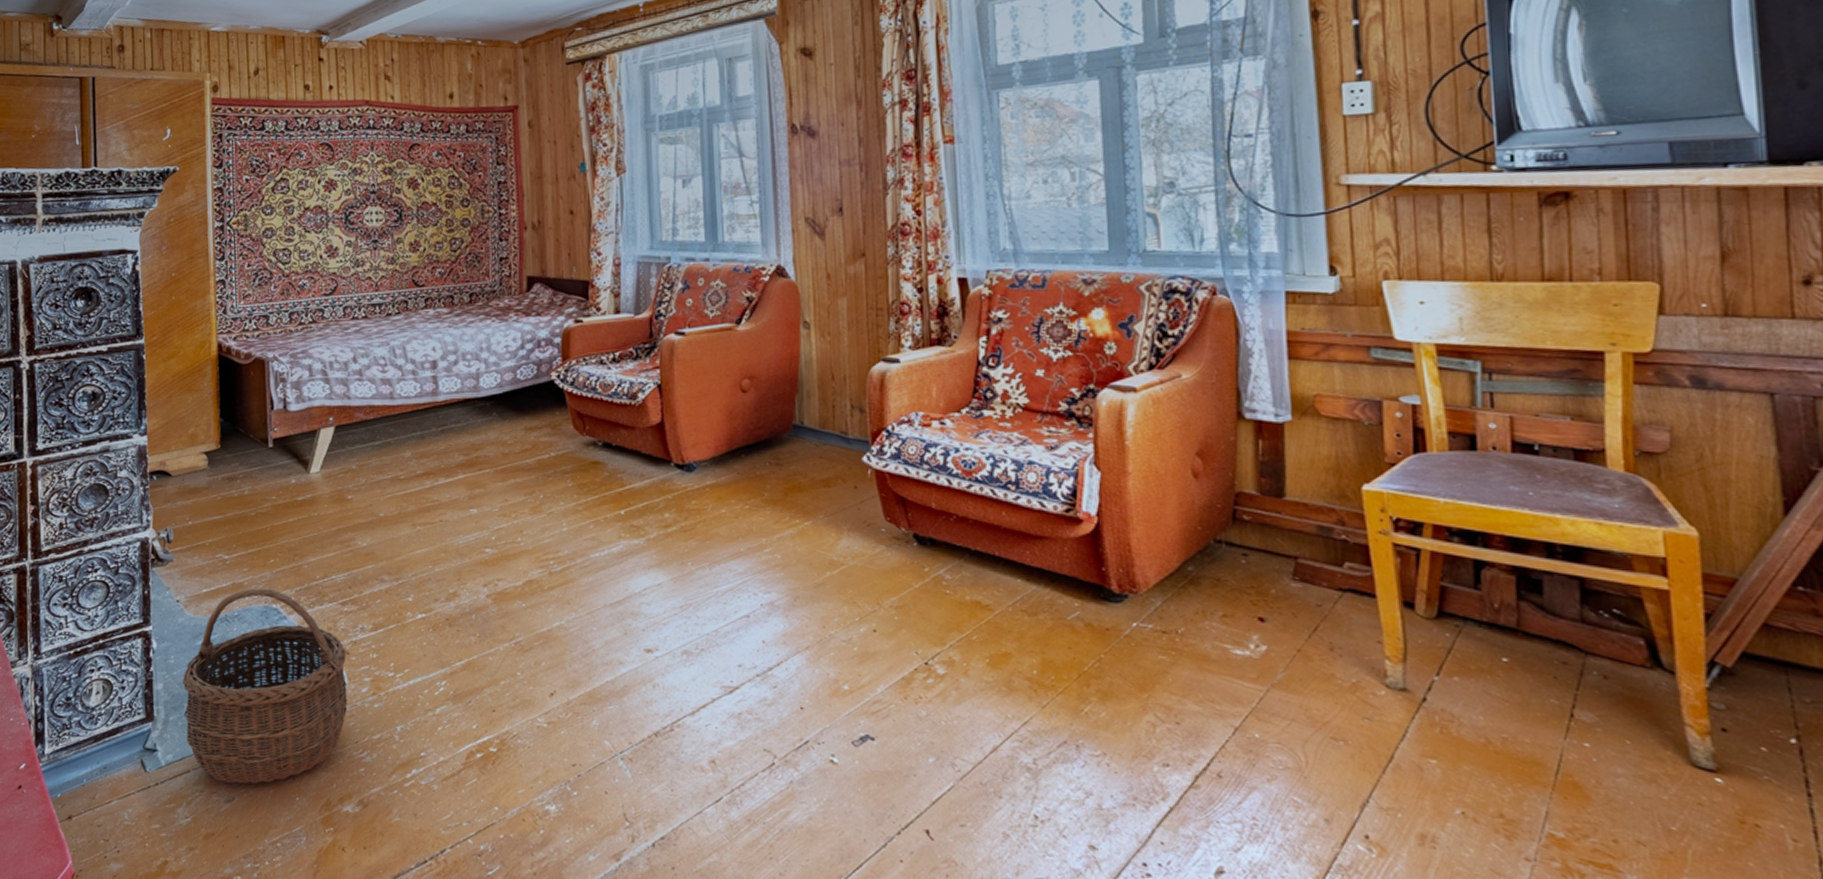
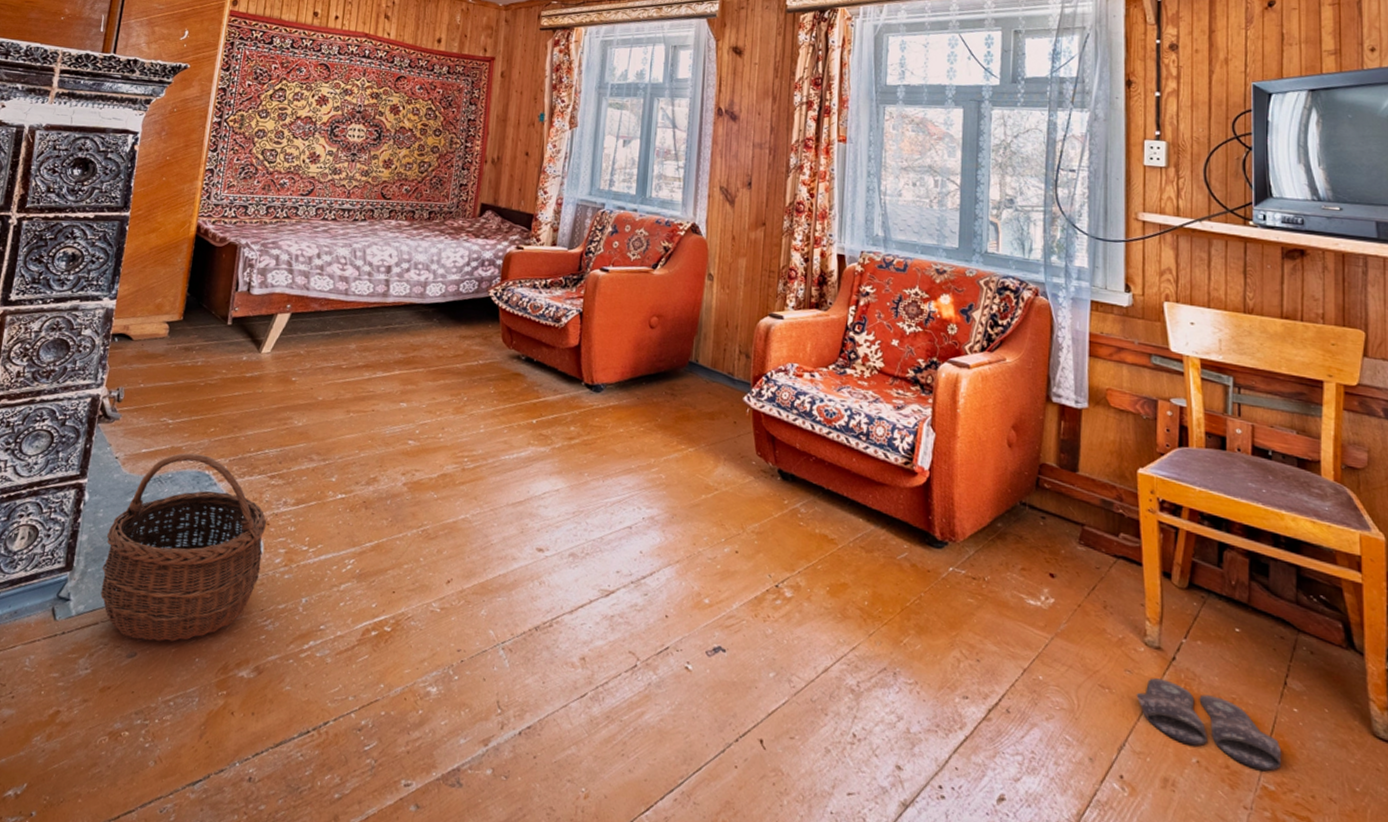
slippers: none [1378,724,1572,817] -> present [1136,678,1282,772]

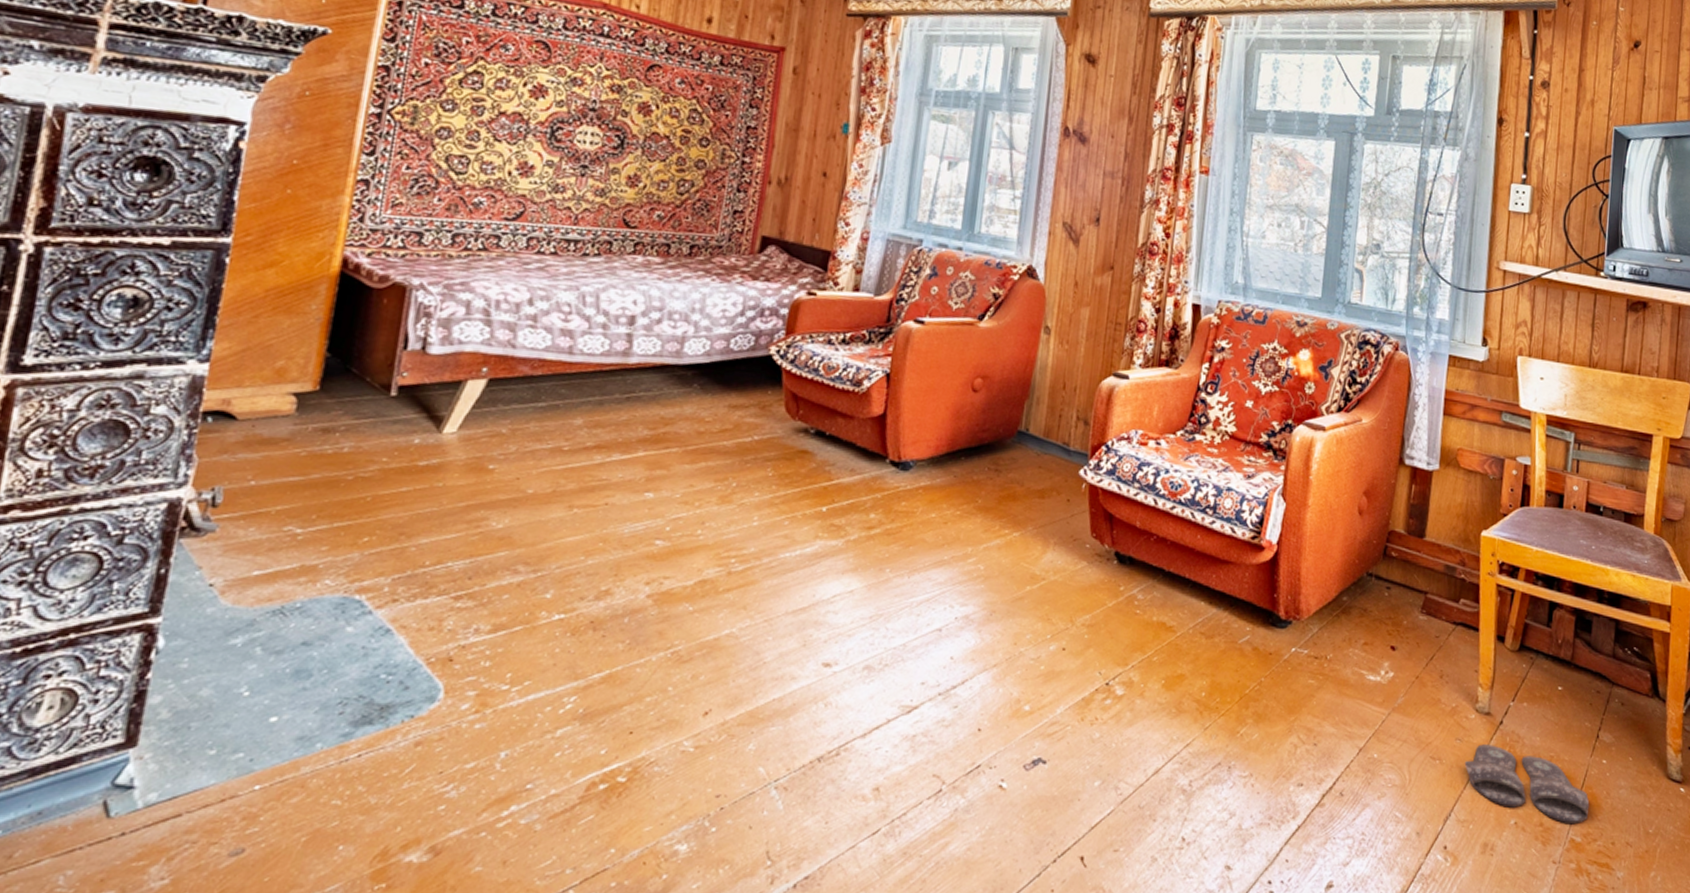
wicker basket: present [100,453,267,642] -> none [185,572,450,830]

